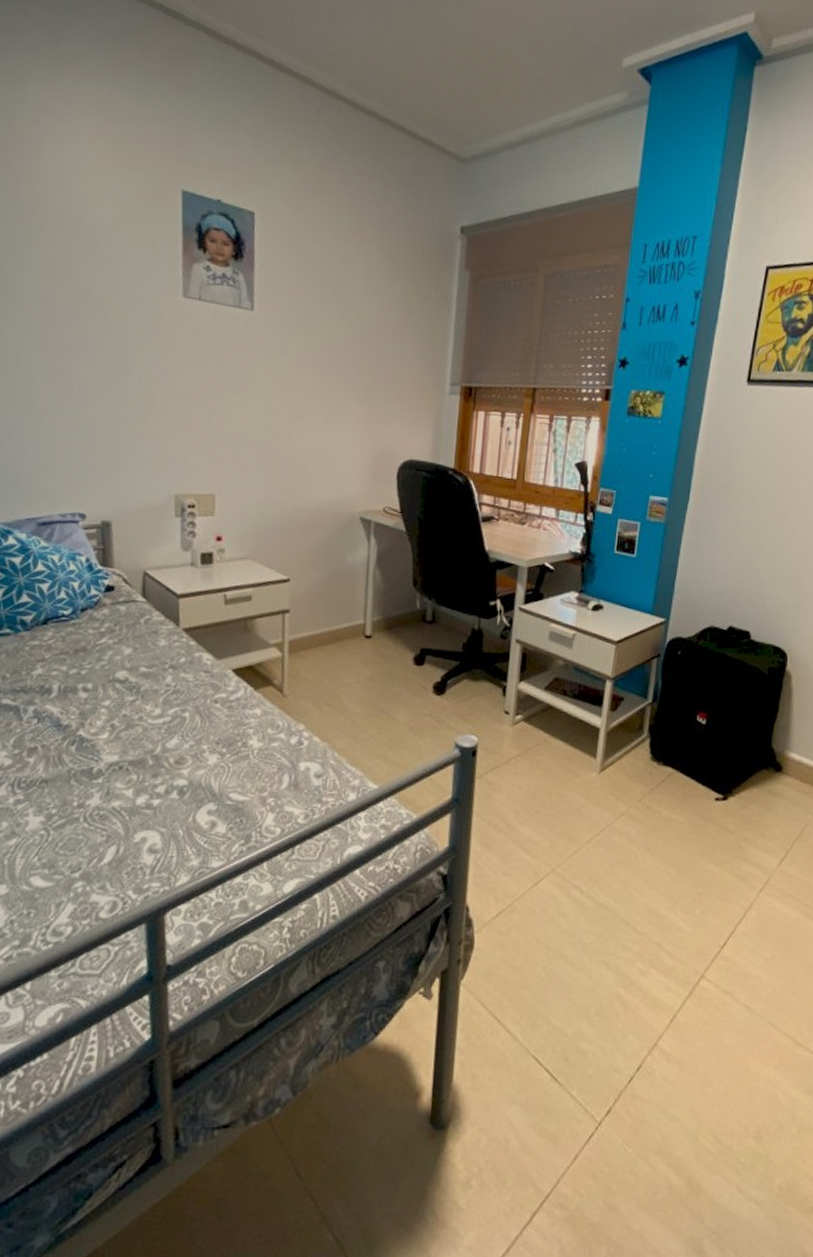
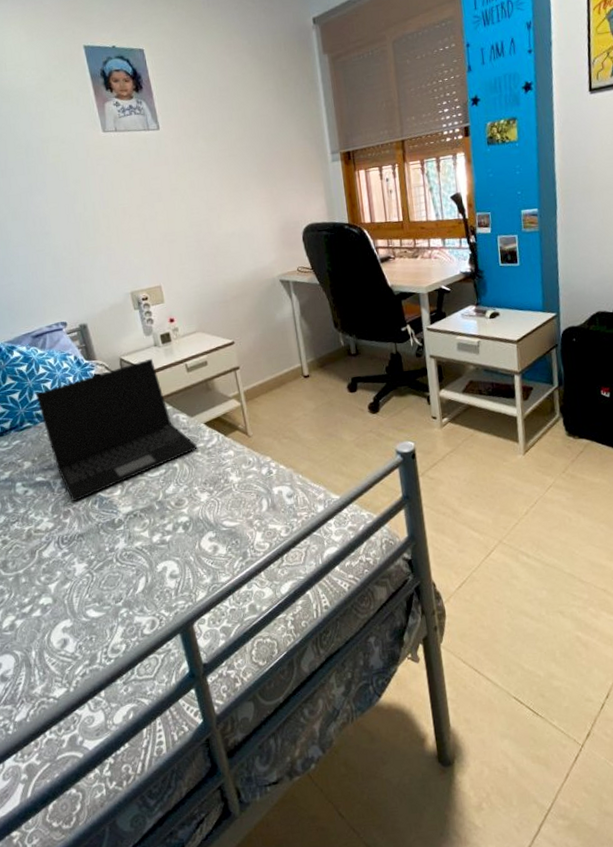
laptop: none [25,579,219,738] -> present [36,358,198,502]

